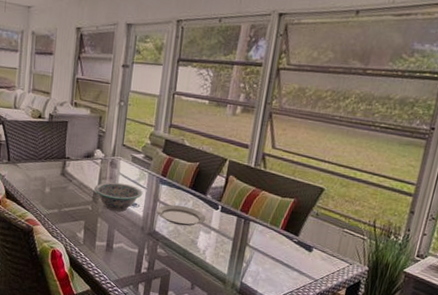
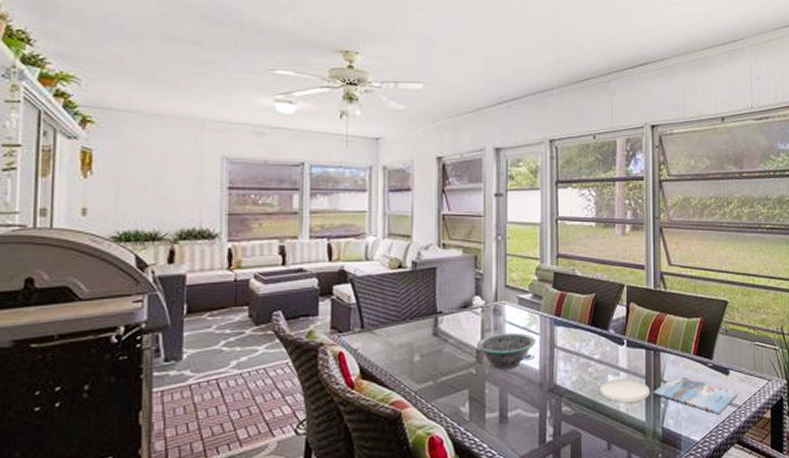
plate: present [156,204,206,226] -> none [555,348,612,372]
plate: none [190,235,236,258] -> present [599,378,650,403]
magazine: none [237,243,318,283] -> present [652,375,739,415]

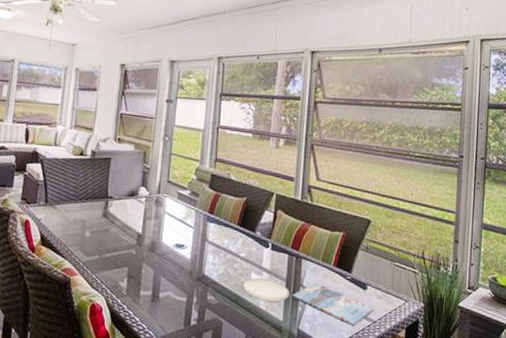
decorative bowl: present [476,332,537,370] -> none [138,222,190,255]

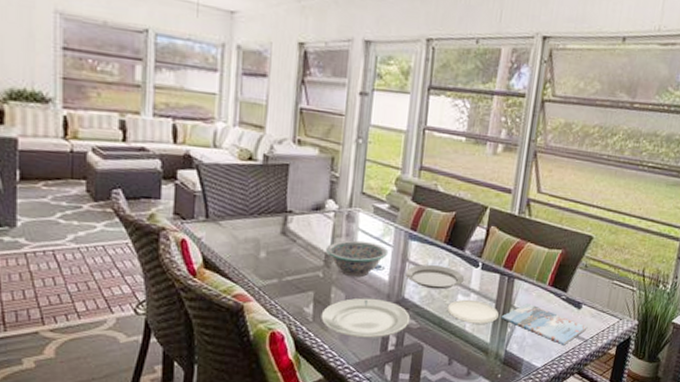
plate: none [133,274,210,313] -> present [321,298,411,338]
decorative bowl: none [138,222,190,255] -> present [325,240,389,278]
plate: none [205,244,257,268] -> present [405,265,465,289]

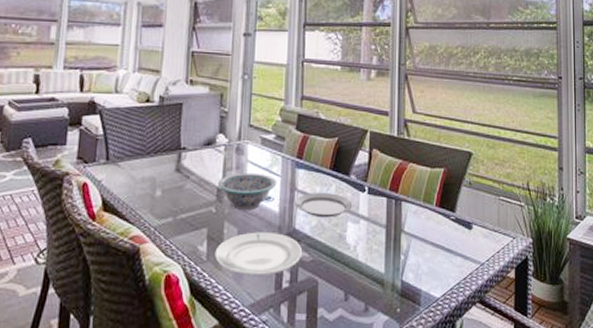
plate: present [447,299,499,324] -> none [338,226,390,252]
magazine: present [501,304,588,345] -> none [393,227,482,271]

